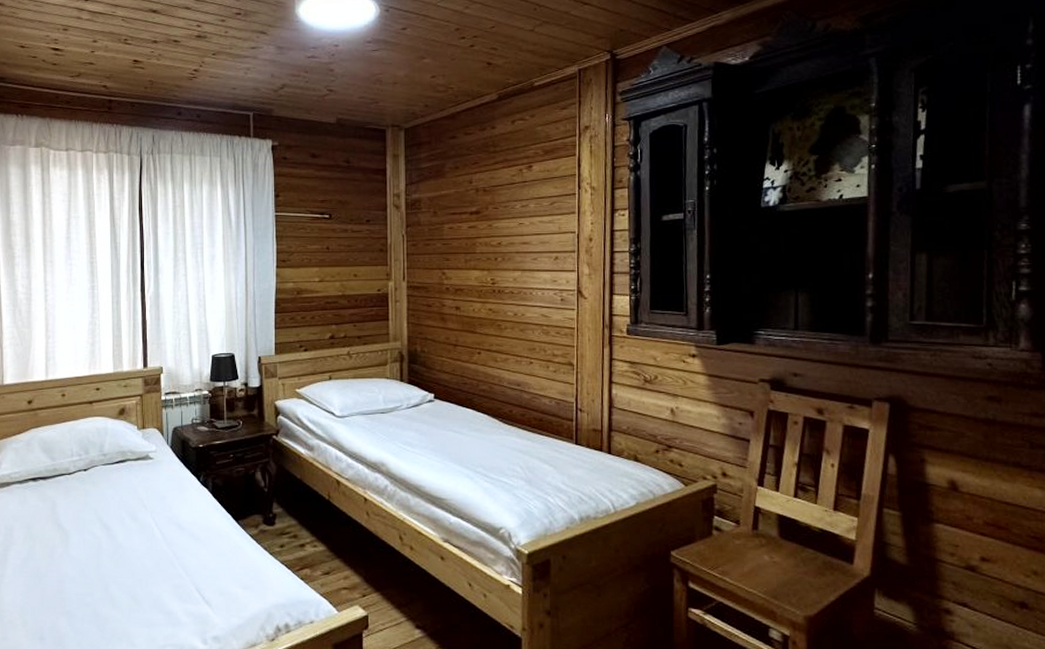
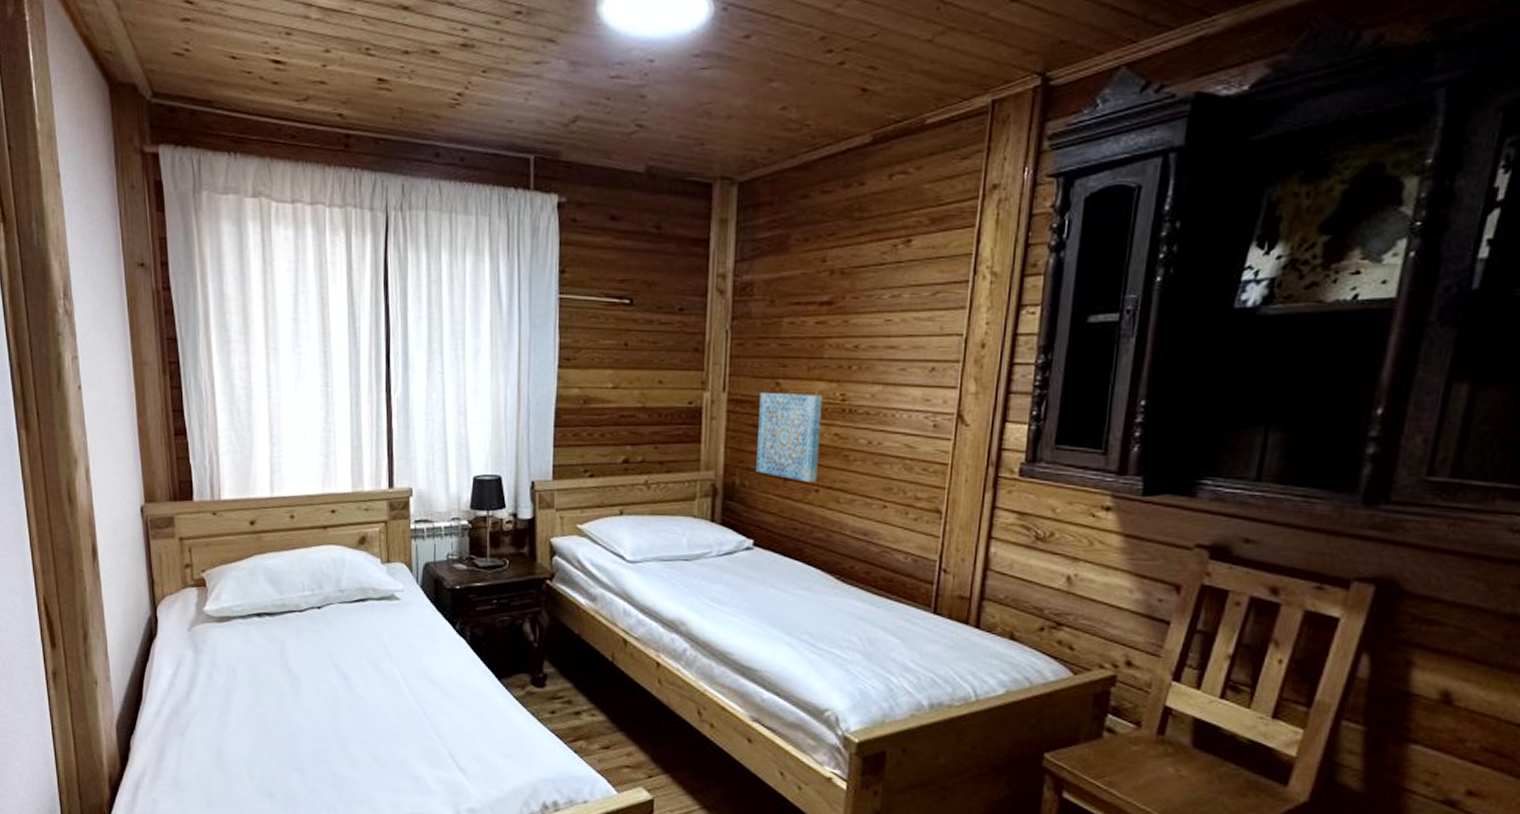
wall art: none [431,280,479,347] -> present [756,393,822,483]

